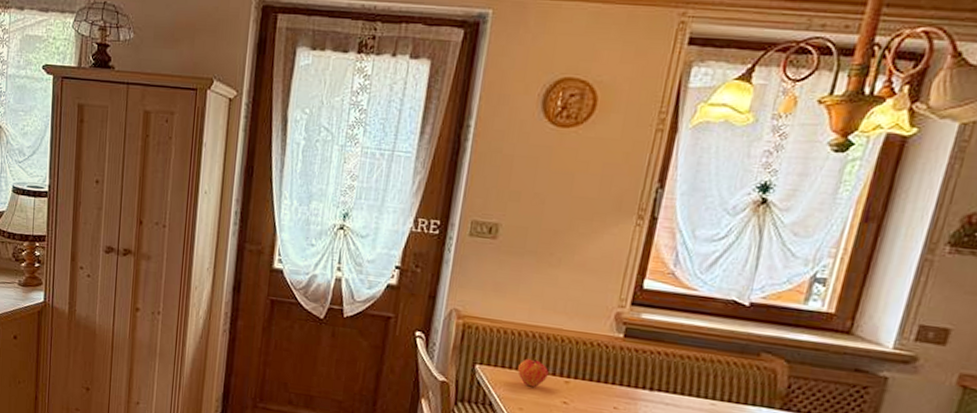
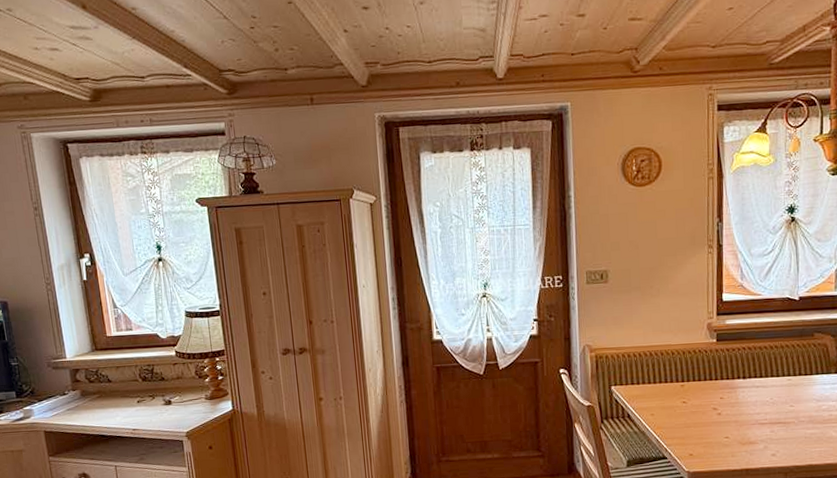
fruit: present [518,358,549,387] -> none [644,372,667,395]

